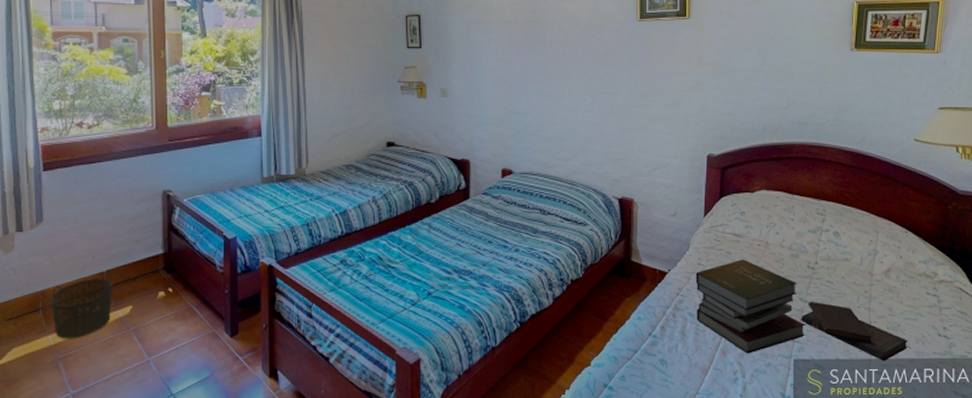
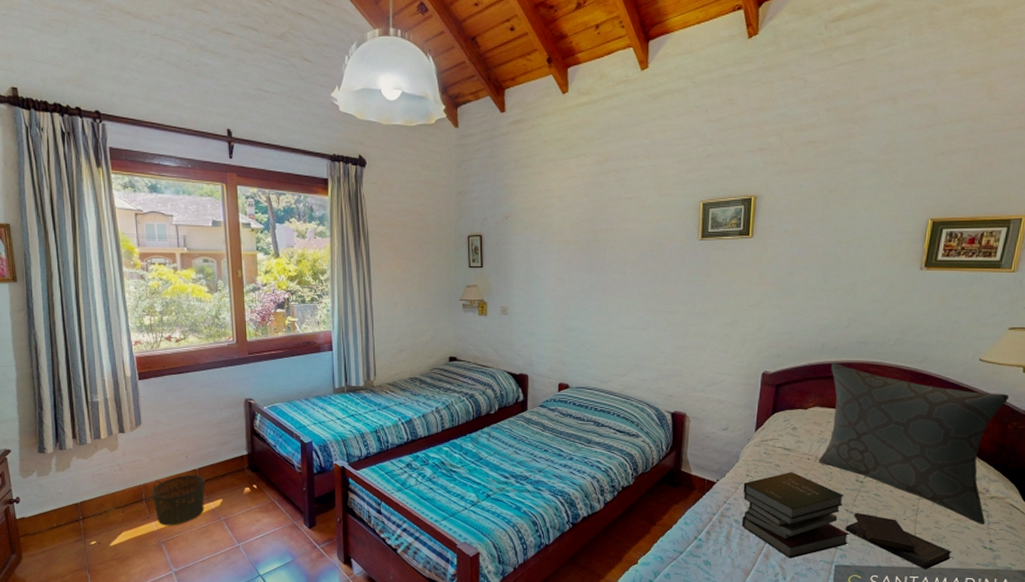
pillow: none [769,145,947,310] -> present [818,363,1010,524]

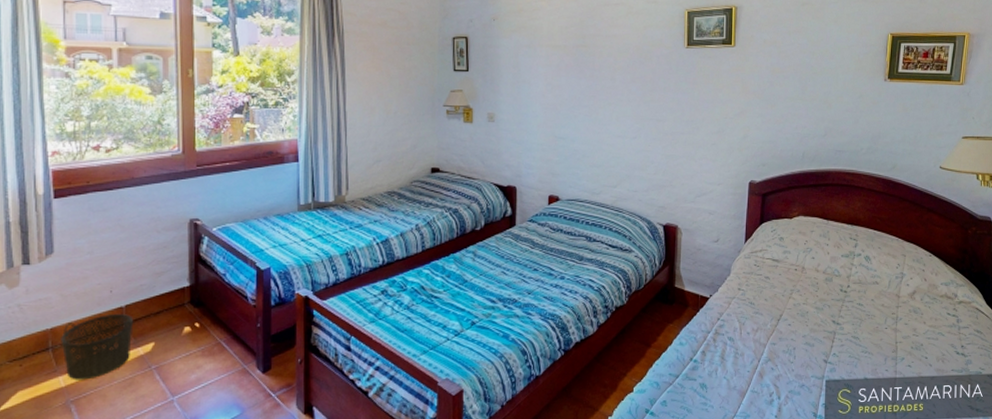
books: present [742,472,849,559] -> none [735,284,837,376]
pillow: present [818,363,1010,524] -> none [805,172,968,330]
diary: present [845,512,952,570] -> none [833,323,930,380]

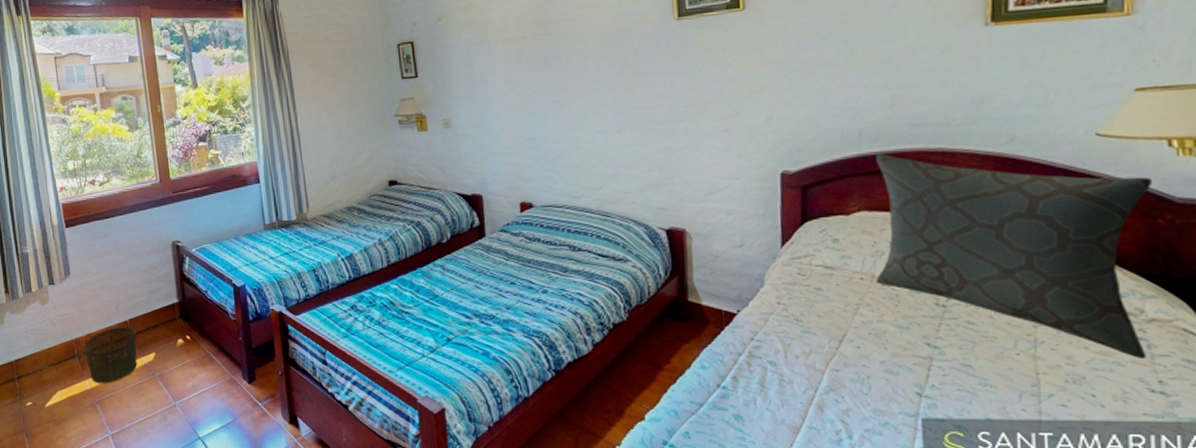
pillow: none [805,172,968,330] -> present [875,154,1153,358]

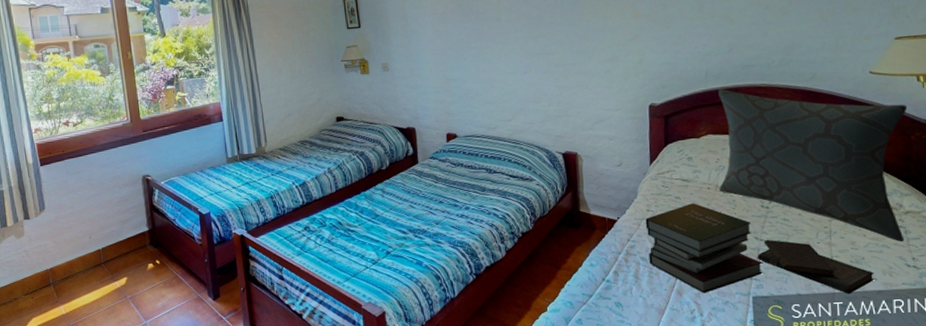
basket: present [83,327,137,384] -> none [58,255,110,309]
books: none [774,296,937,410] -> present [645,203,763,293]
diary: none [930,346,1101,424] -> present [758,239,874,295]

